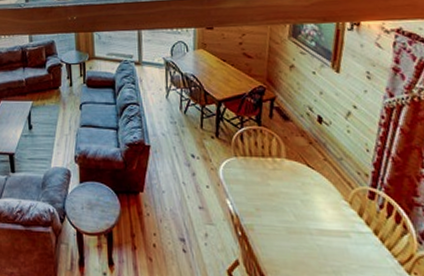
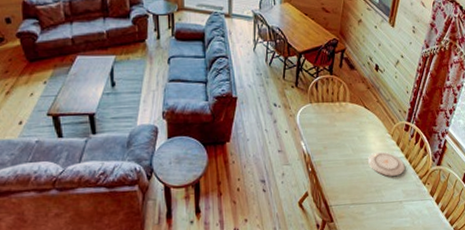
plate: none [318,221,375,256] -> present [368,151,405,176]

